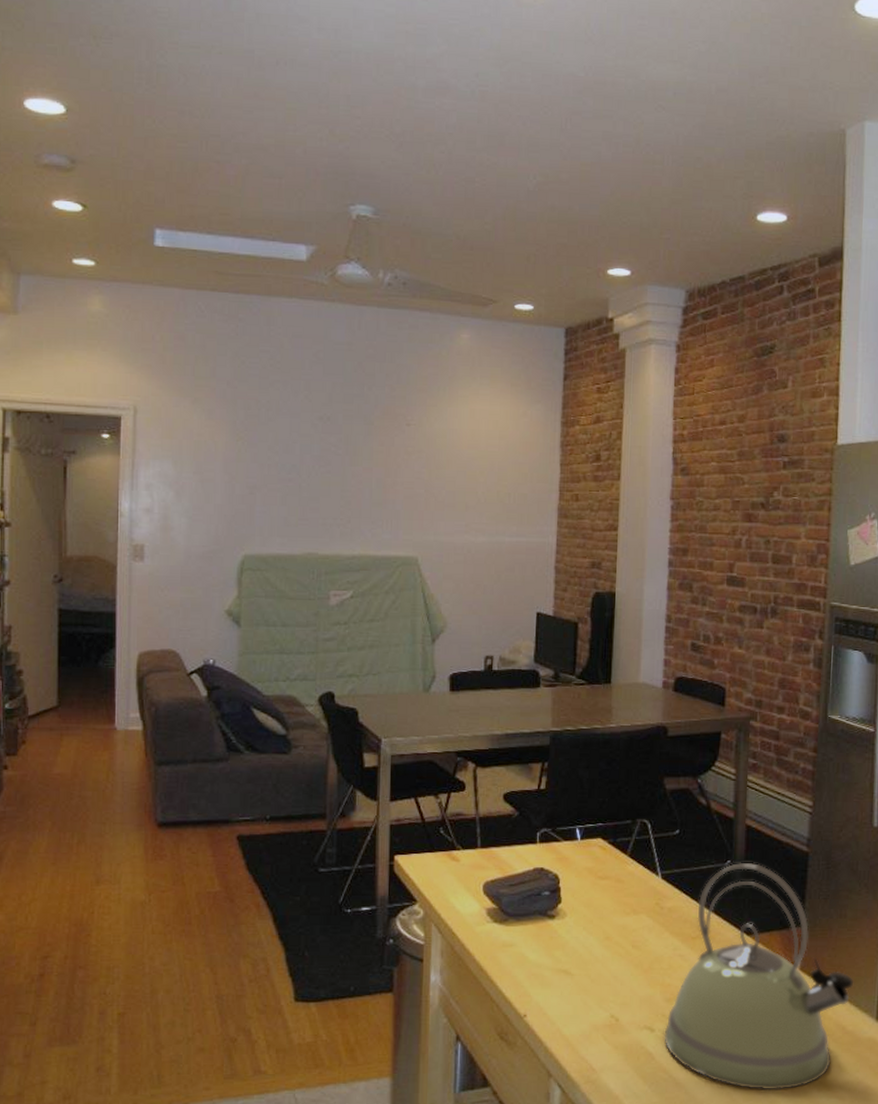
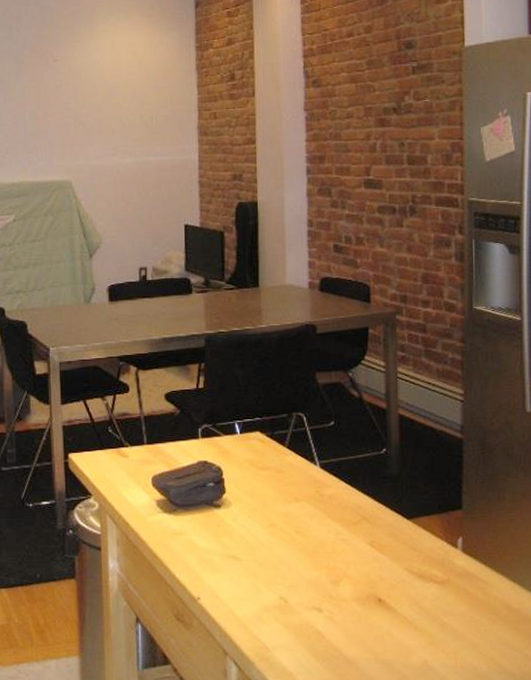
kettle: present [664,862,854,1090] -> none [332,450,517,667]

